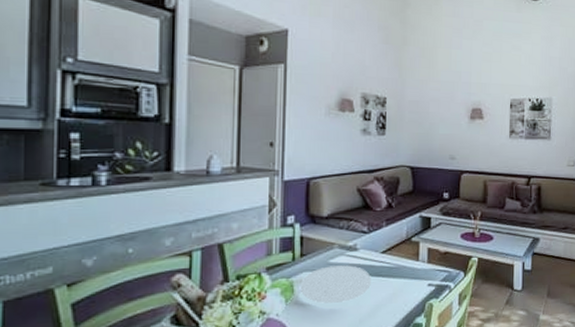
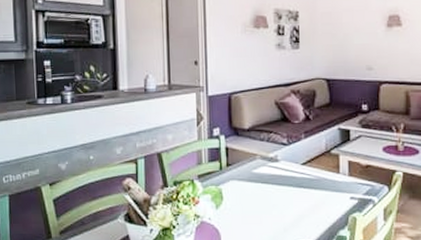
plate: present [299,265,371,304] -> none [227,176,293,211]

